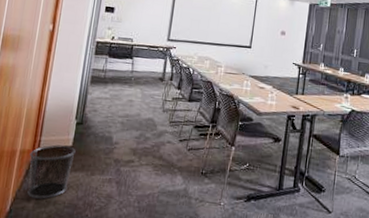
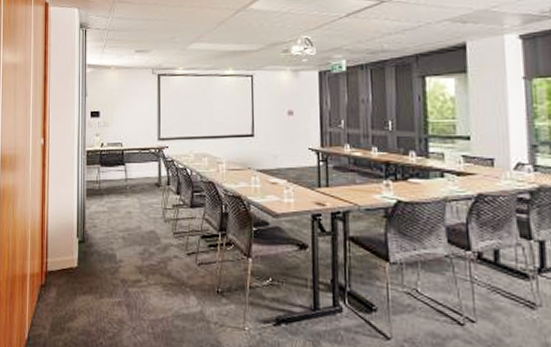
waste bin: present [27,144,76,199] -> none [39,266,82,326]

